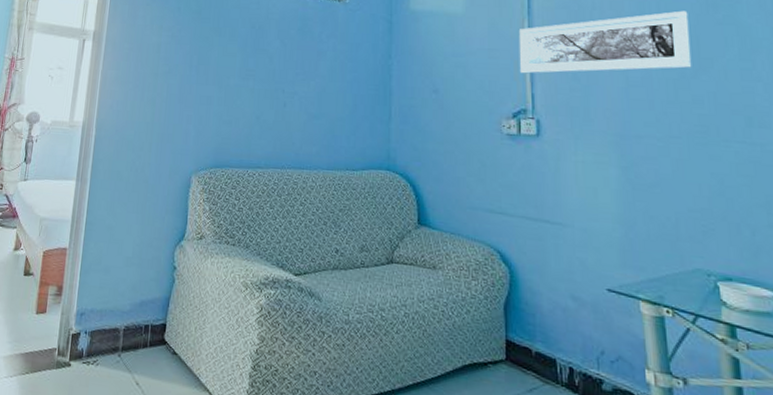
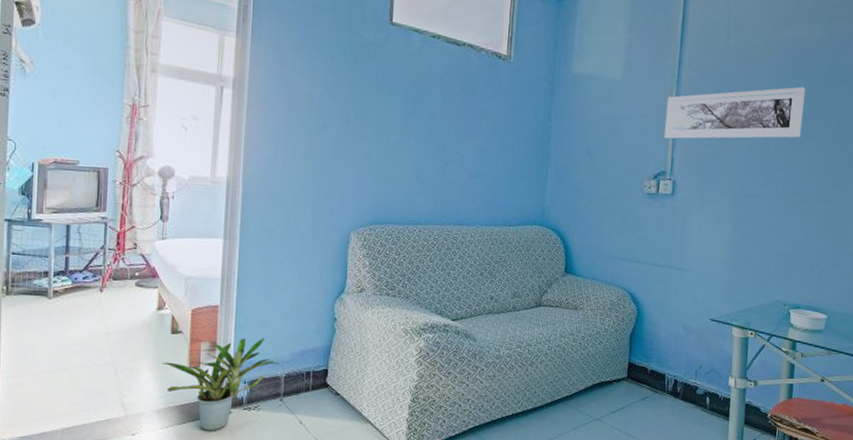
potted plant: none [12,283,120,386] -> present [161,337,280,431]

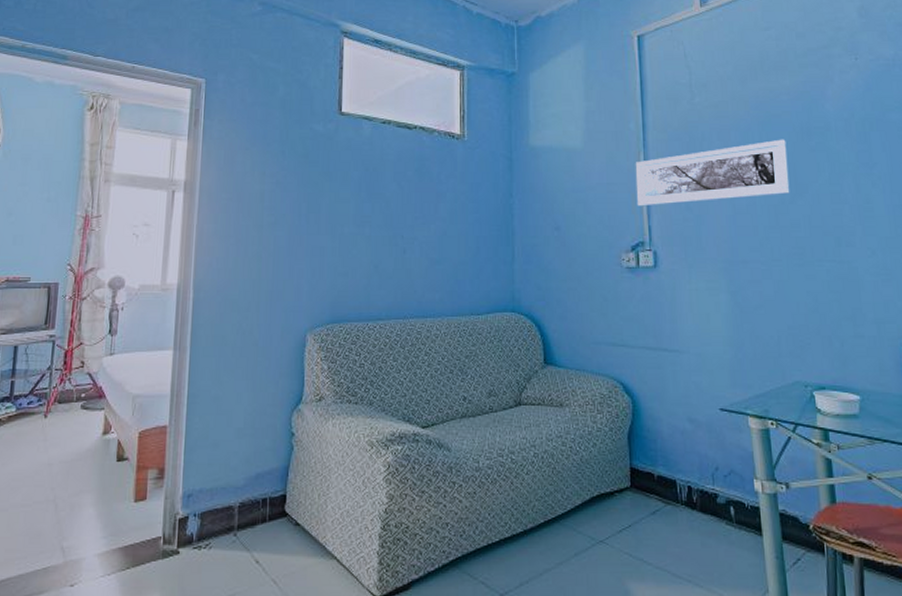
potted plant: present [161,337,280,431] -> none [105,460,233,577]

